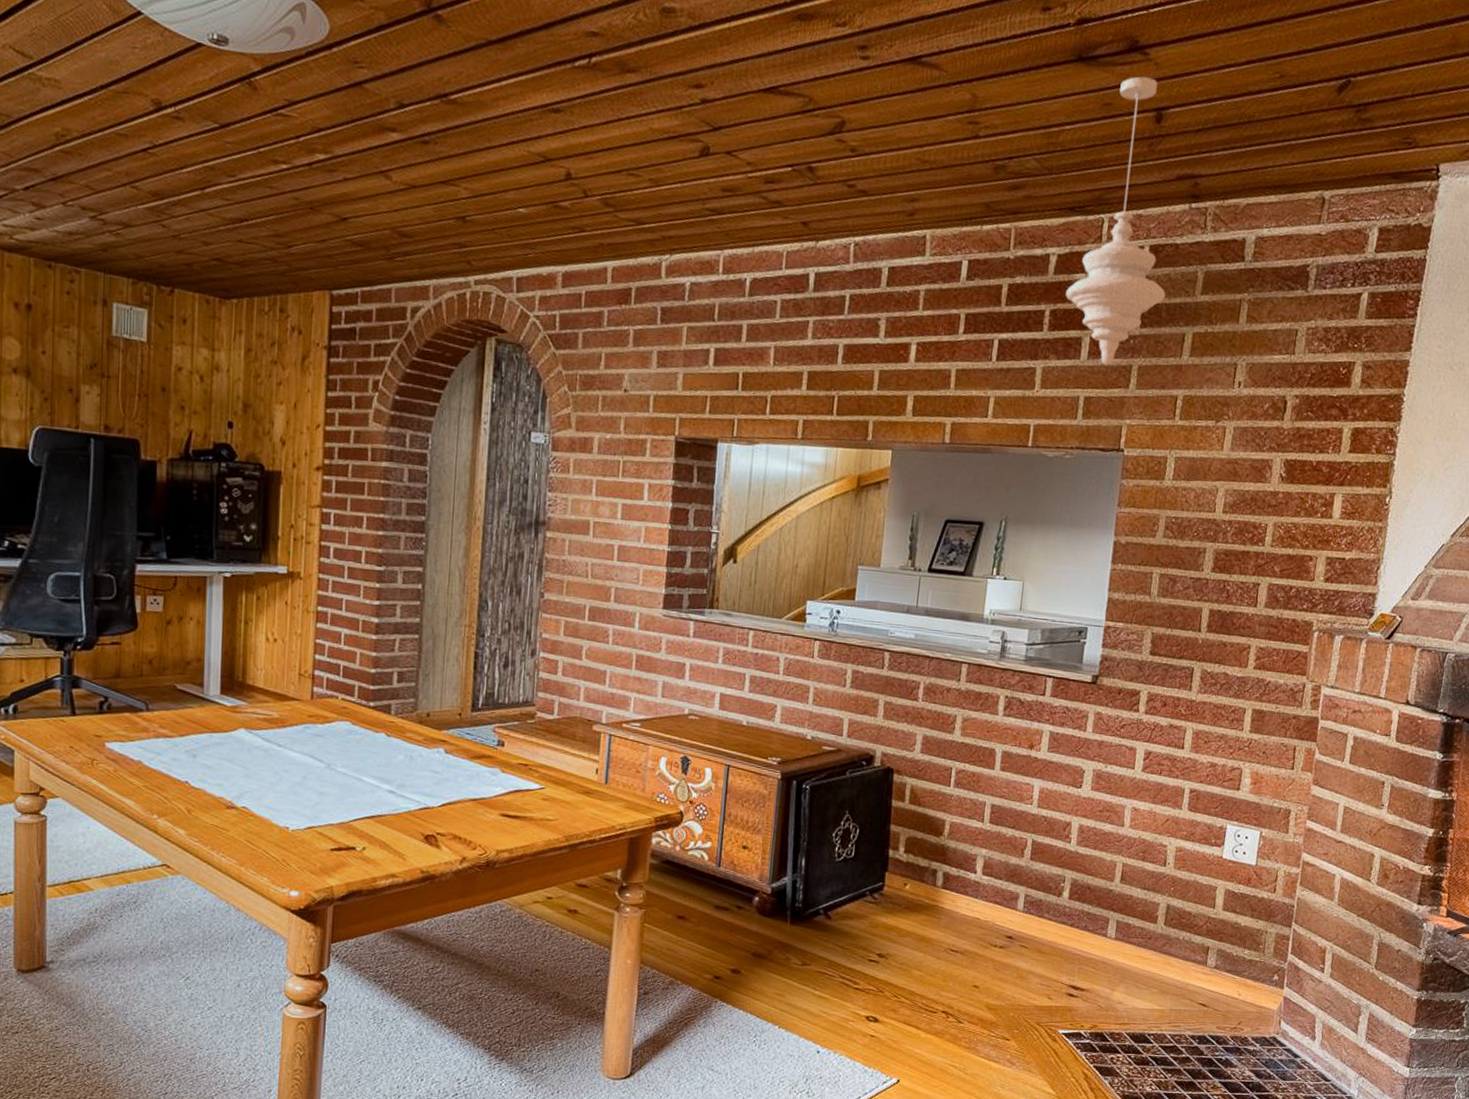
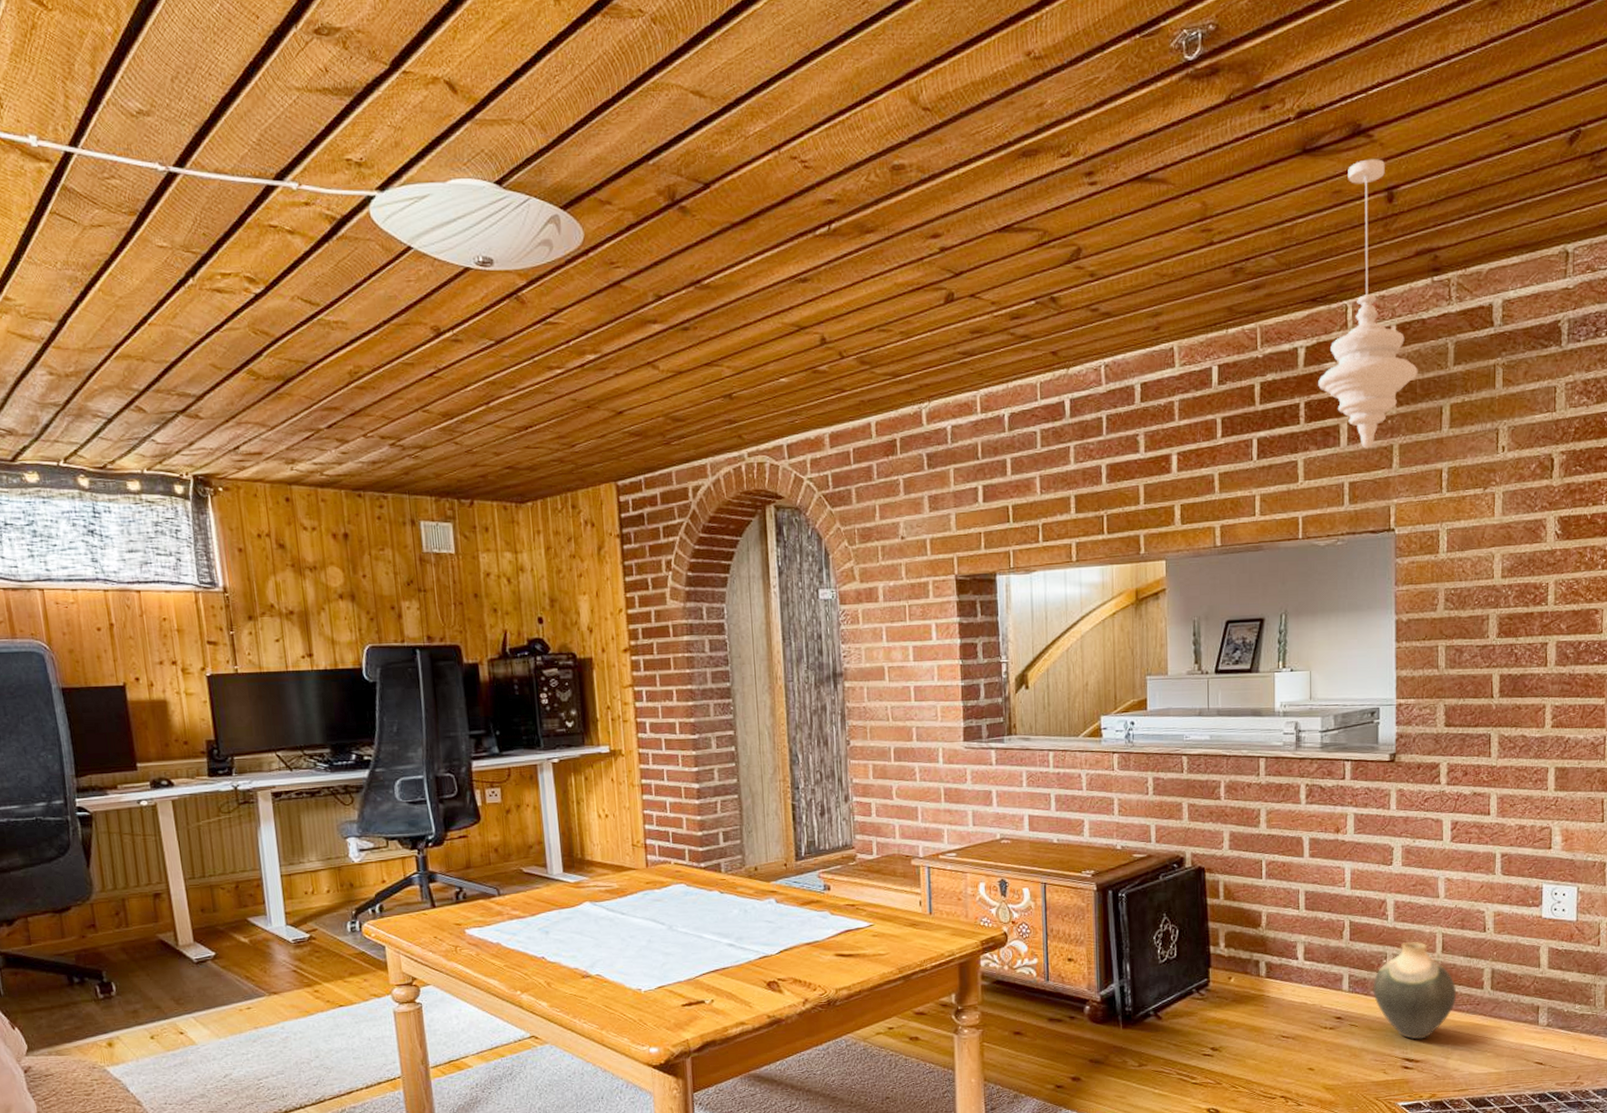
vase: none [1047,867,1130,968] -> present [1373,941,1456,1040]

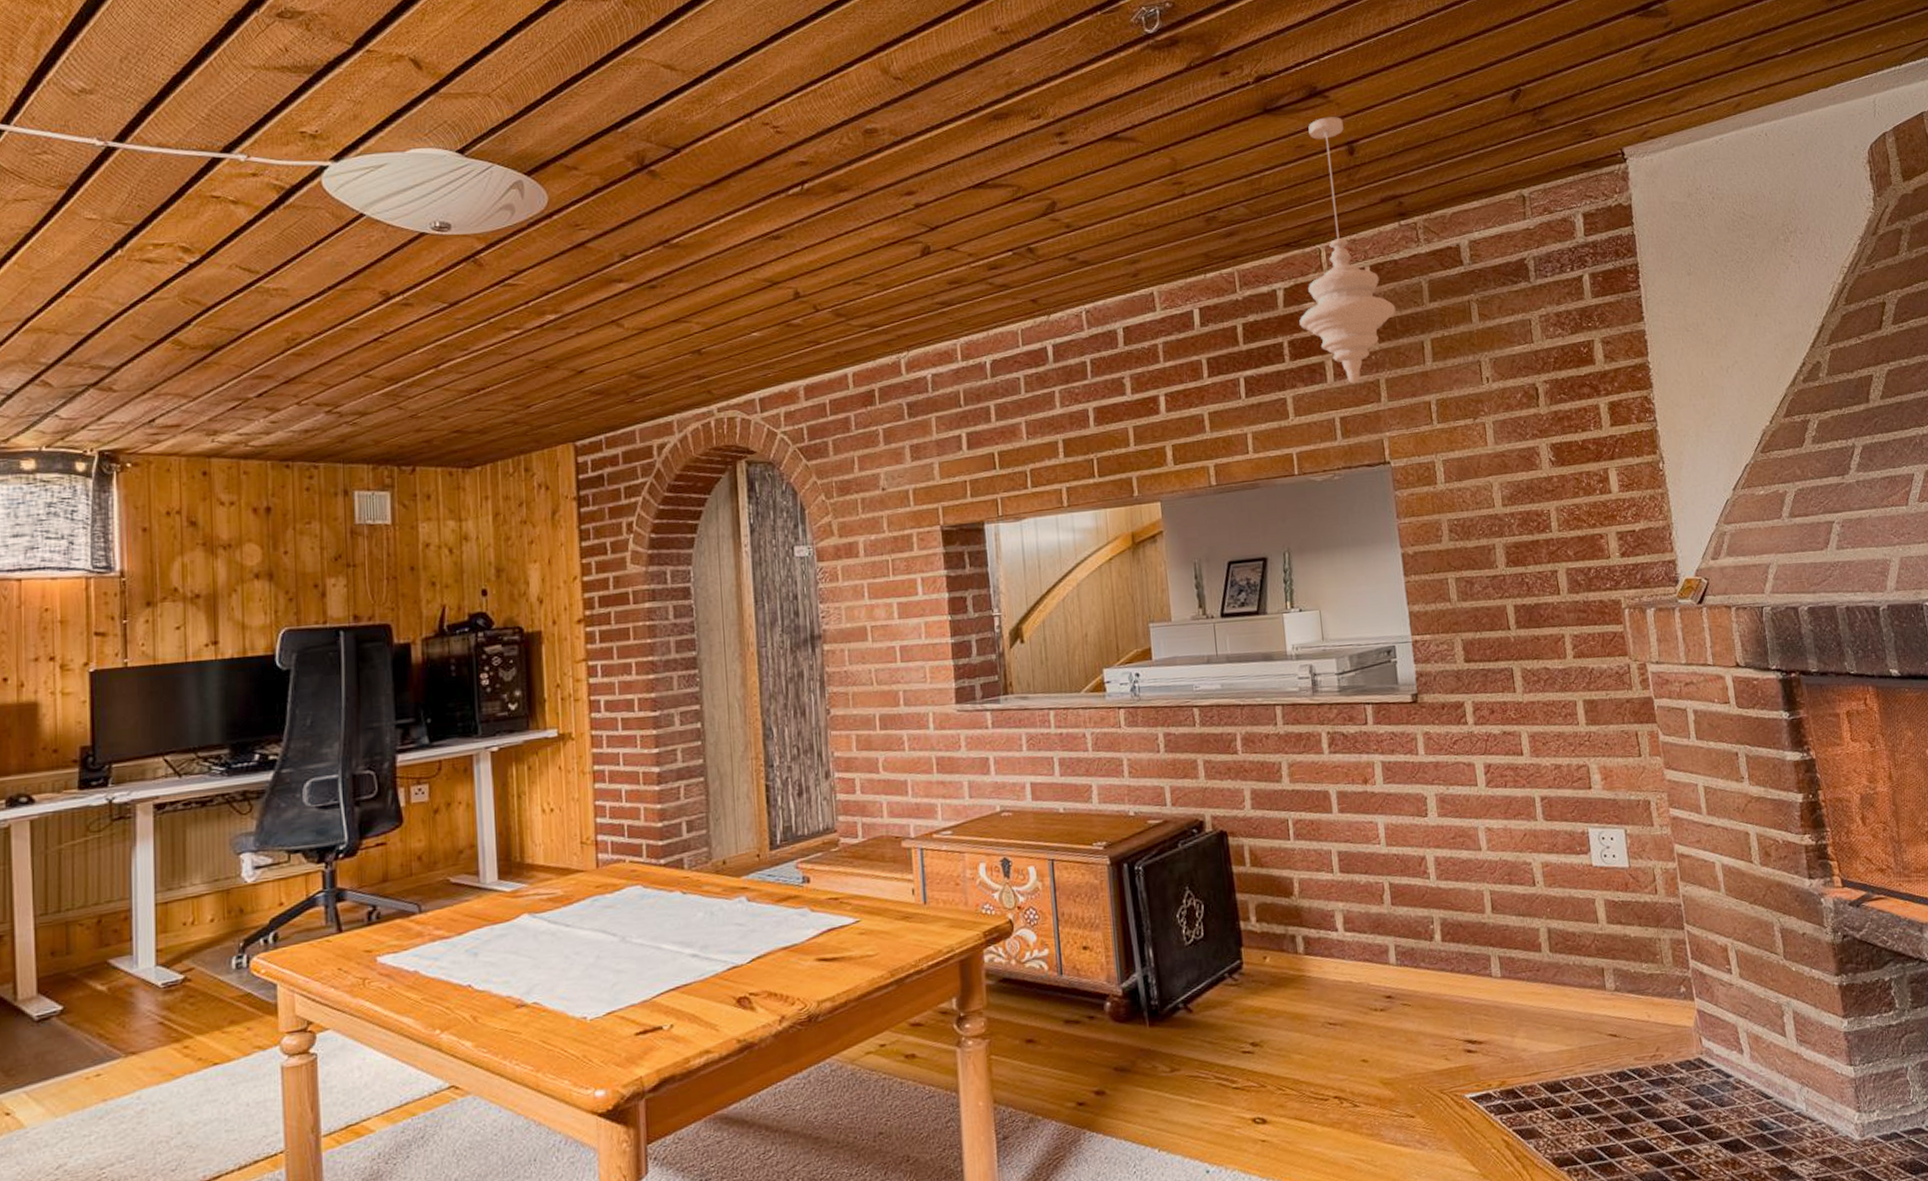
vase: present [1373,941,1456,1040] -> none [1422,902,1514,1017]

